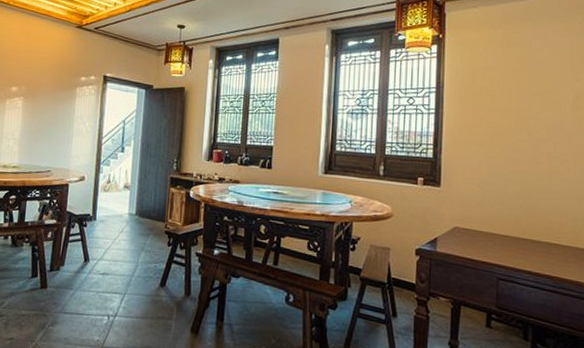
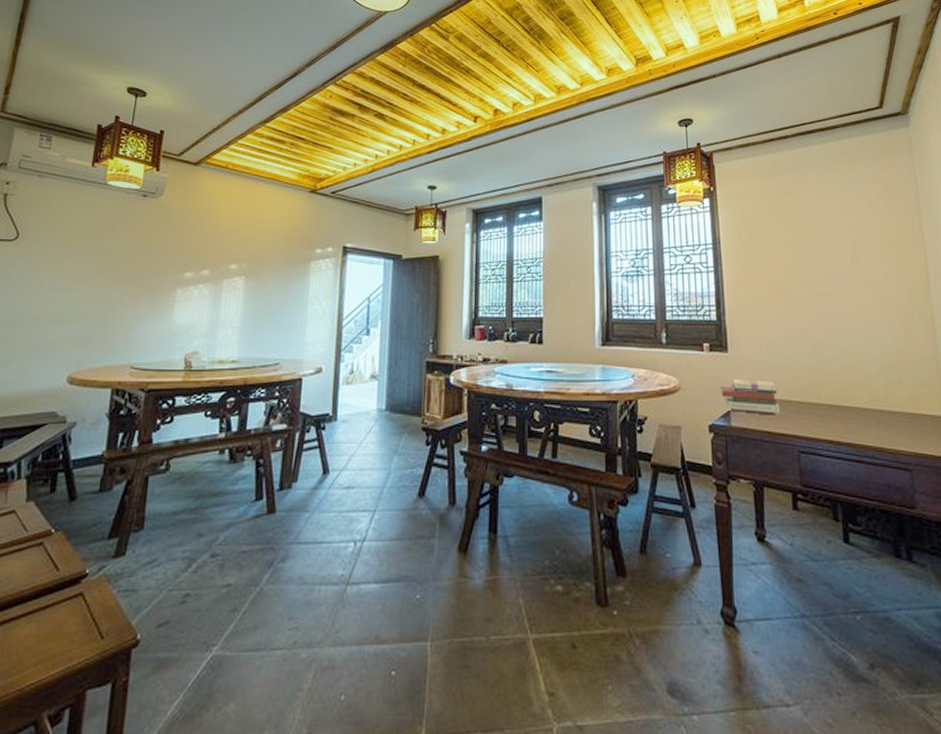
books: none [429,211,484,245] -> present [719,379,780,415]

